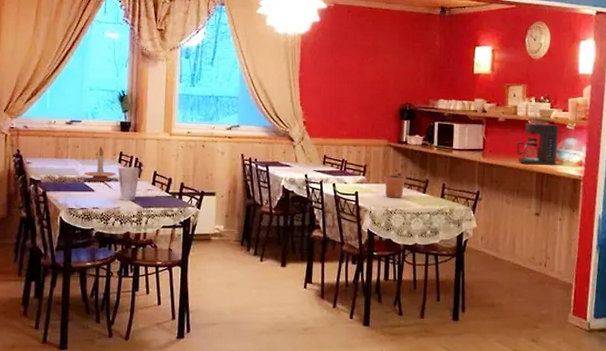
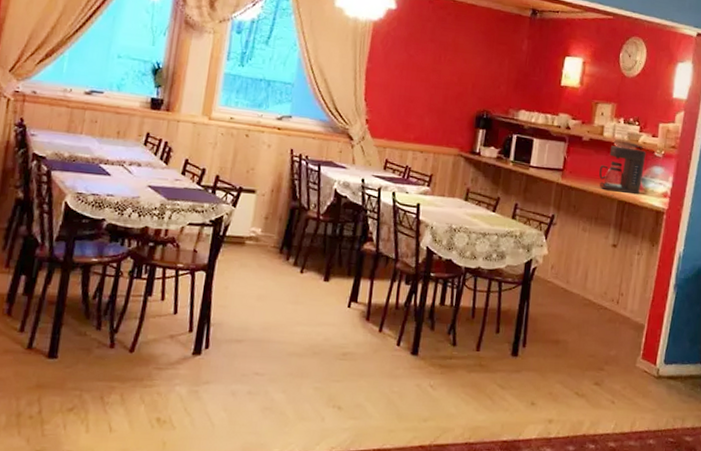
candle holder: present [83,147,116,181] -> none [99,124,140,166]
cup: present [117,167,140,201] -> none [141,150,169,191]
planter: present [383,174,406,198] -> none [450,188,476,215]

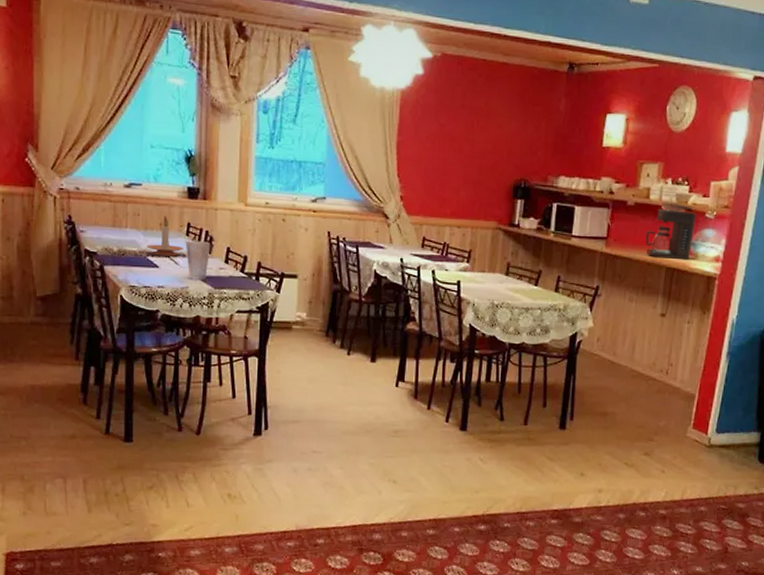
candle holder: none [99,124,140,166] -> present [146,216,184,257]
cup: none [141,150,169,191] -> present [185,240,211,281]

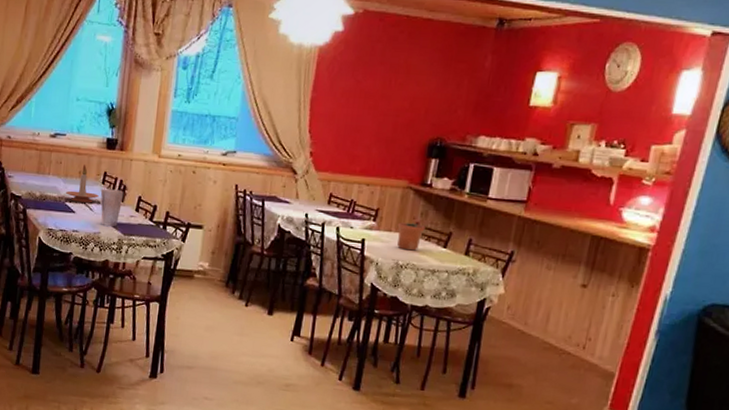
planter: none [490,262,516,290] -> present [397,222,425,251]
coffee maker: present [645,209,697,261] -> none [569,173,632,229]

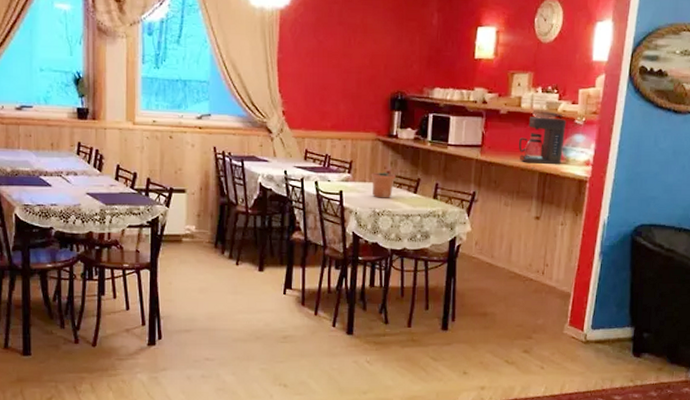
candle holder: present [65,164,99,203] -> none [38,136,75,175]
cup: present [100,188,124,227] -> none [76,159,101,198]
coffee maker: none [569,173,632,229] -> present [518,117,567,165]

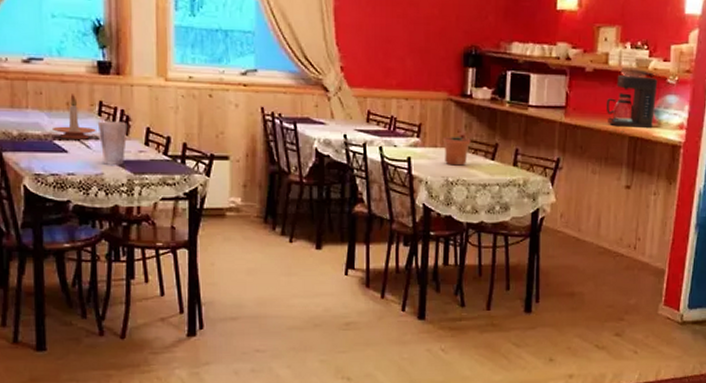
candle holder: none [38,136,75,175] -> present [51,94,96,140]
cup: none [76,159,101,198] -> present [97,121,128,166]

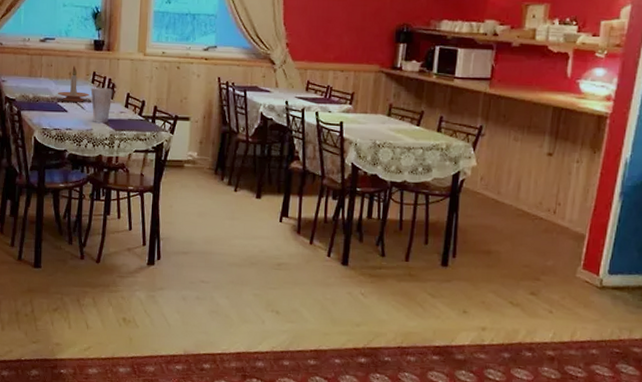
planter: present [442,135,471,166] -> none [372,103,399,130]
coffee maker: present [606,75,658,129] -> none [530,49,586,100]

